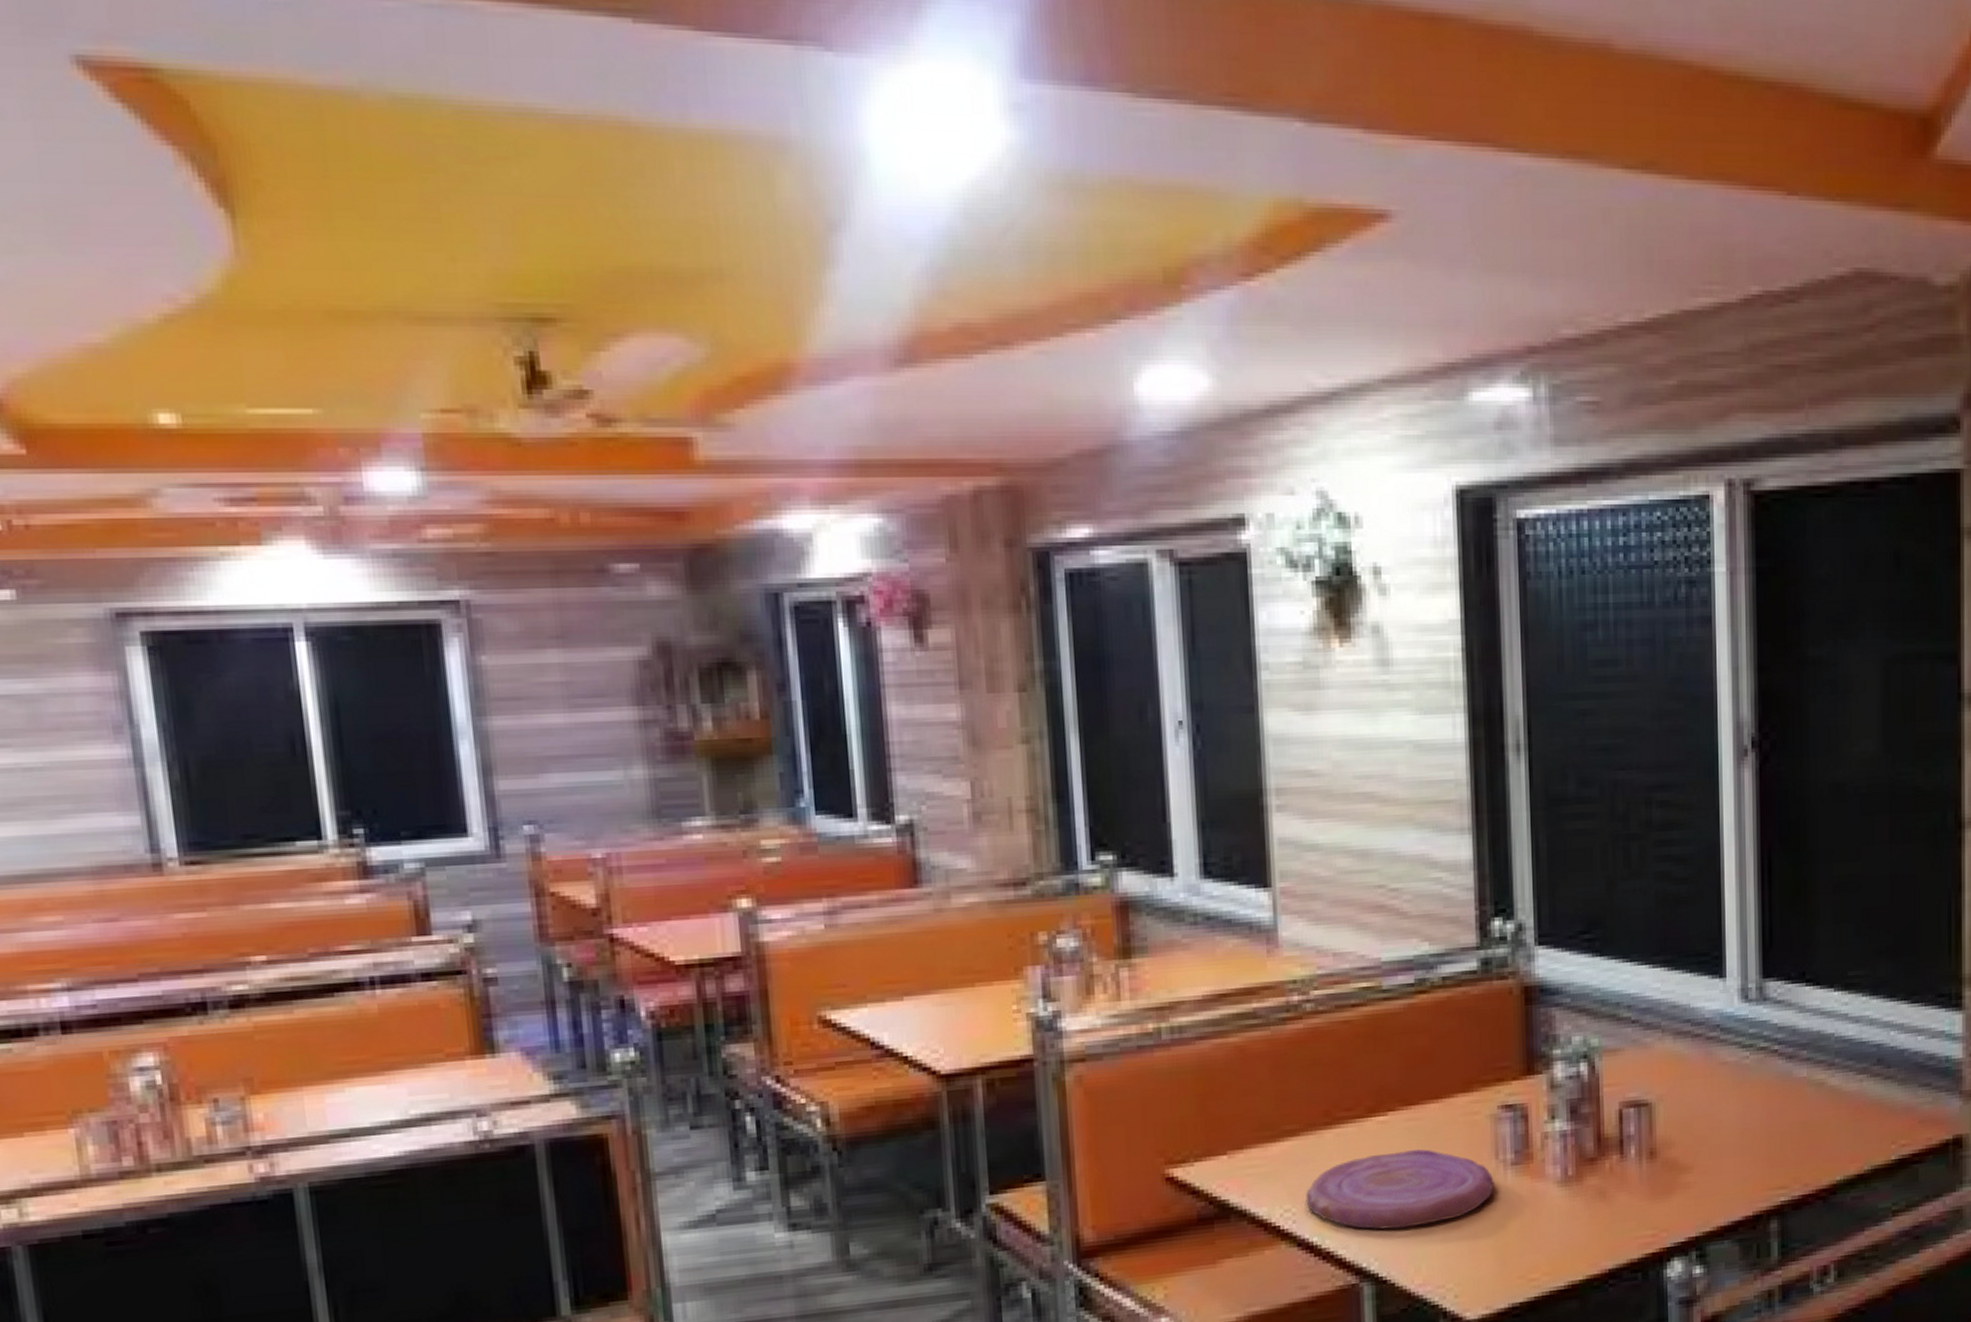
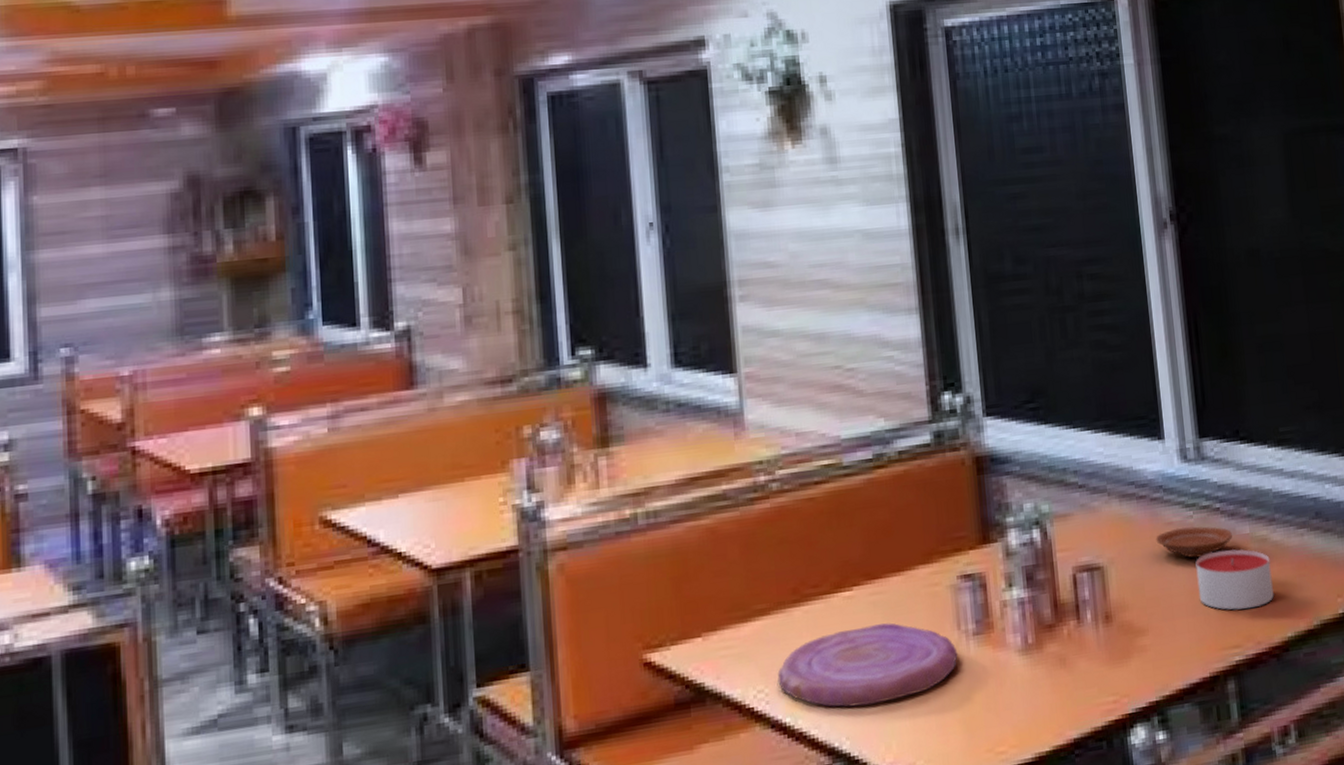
plate: none [1708,1067,1788,1099] -> present [1156,526,1232,558]
candle: none [1748,1091,1827,1152] -> present [1195,548,1275,610]

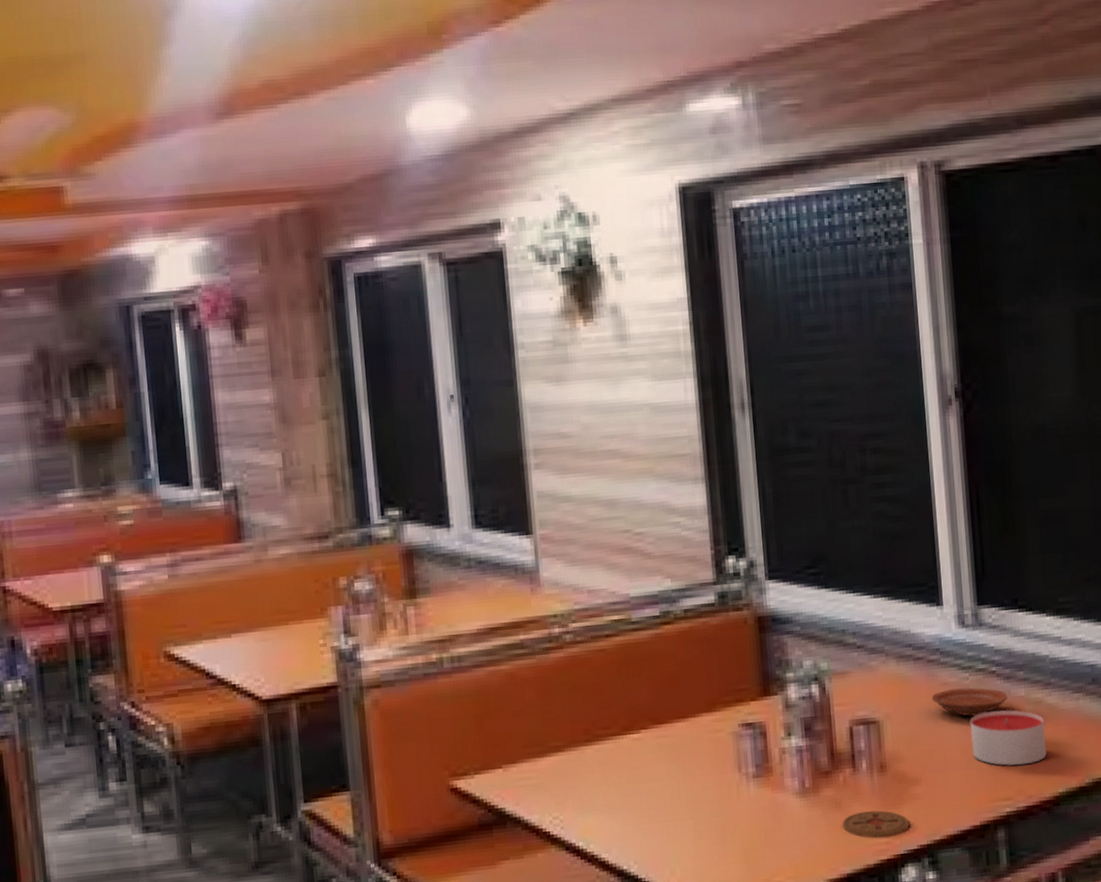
plate: present [777,622,958,707] -> none [571,763,739,836]
coaster: none [1067,665,1138,697] -> present [842,810,910,838]

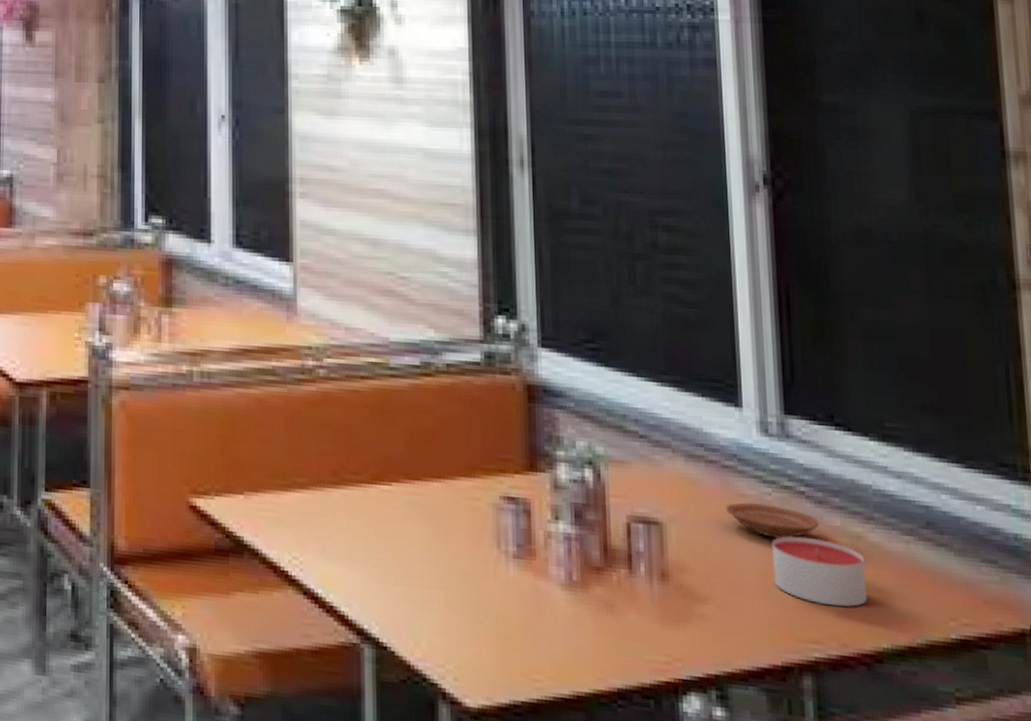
coaster: present [842,810,910,838] -> none [613,620,695,656]

